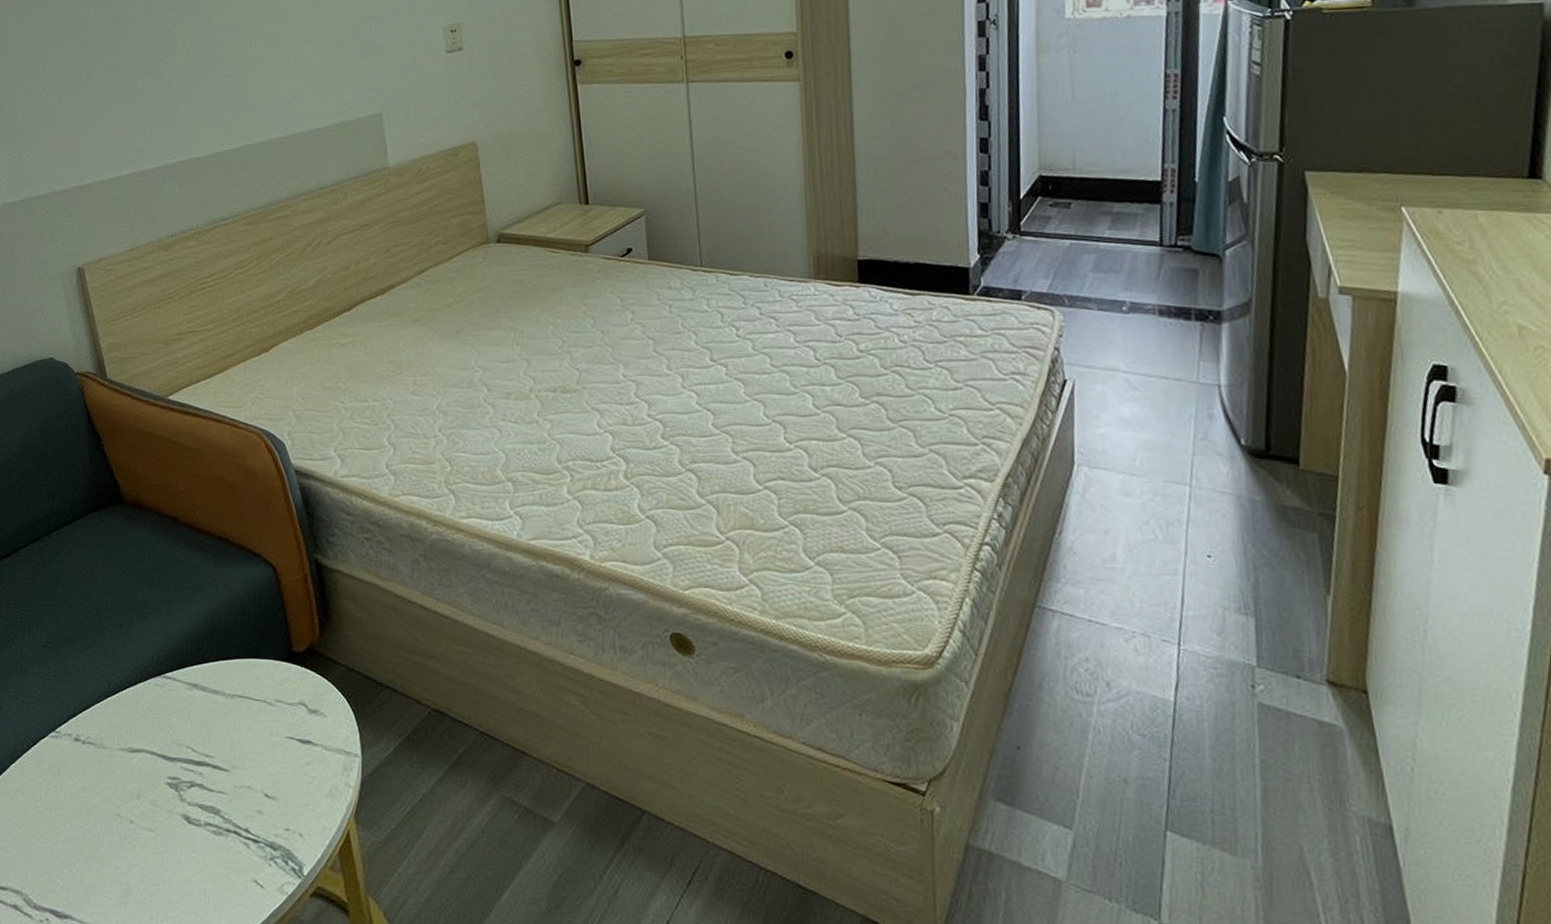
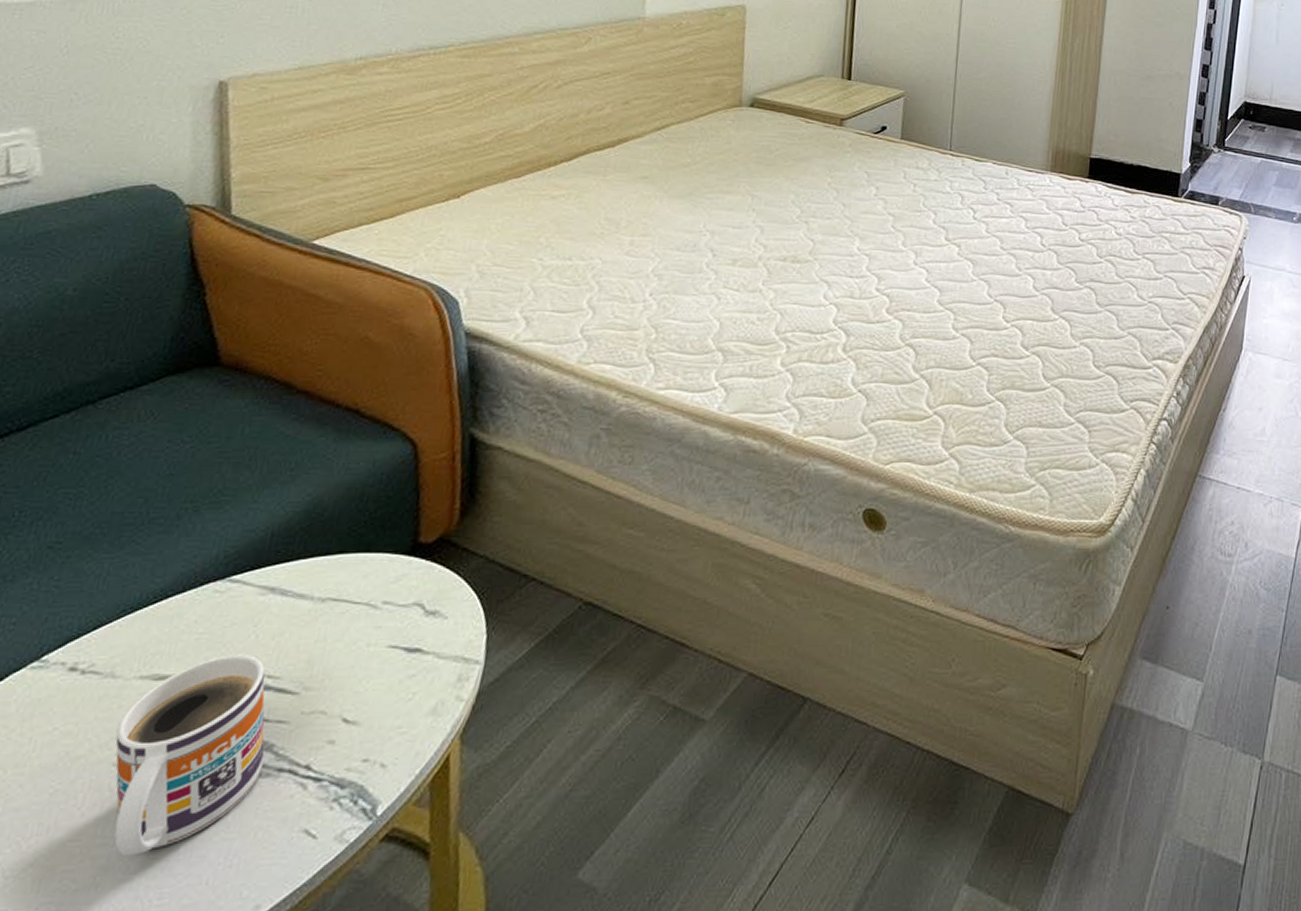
mug: none [113,736,215,885] -> present [114,654,265,856]

